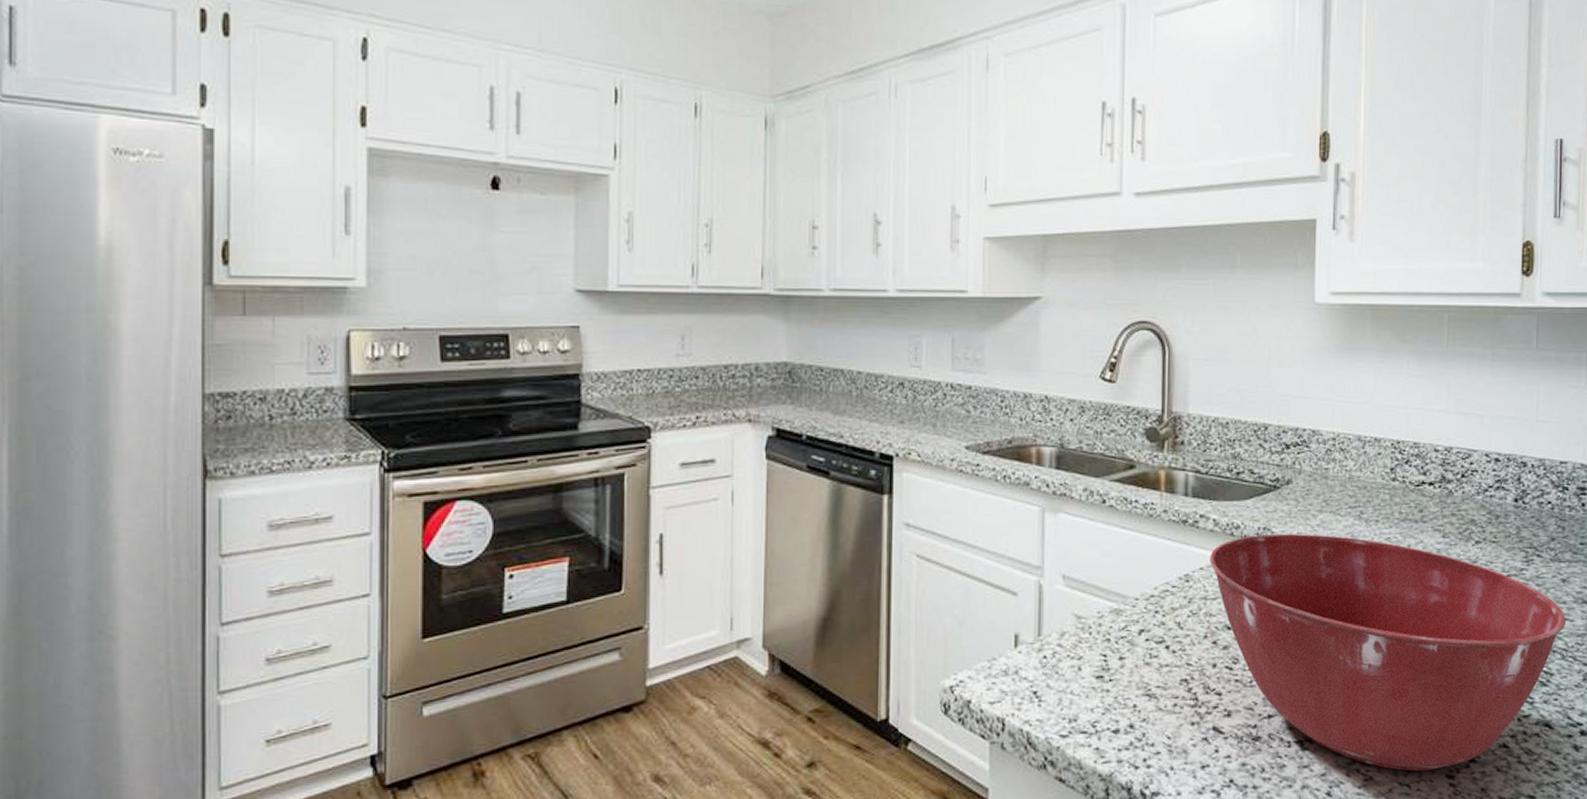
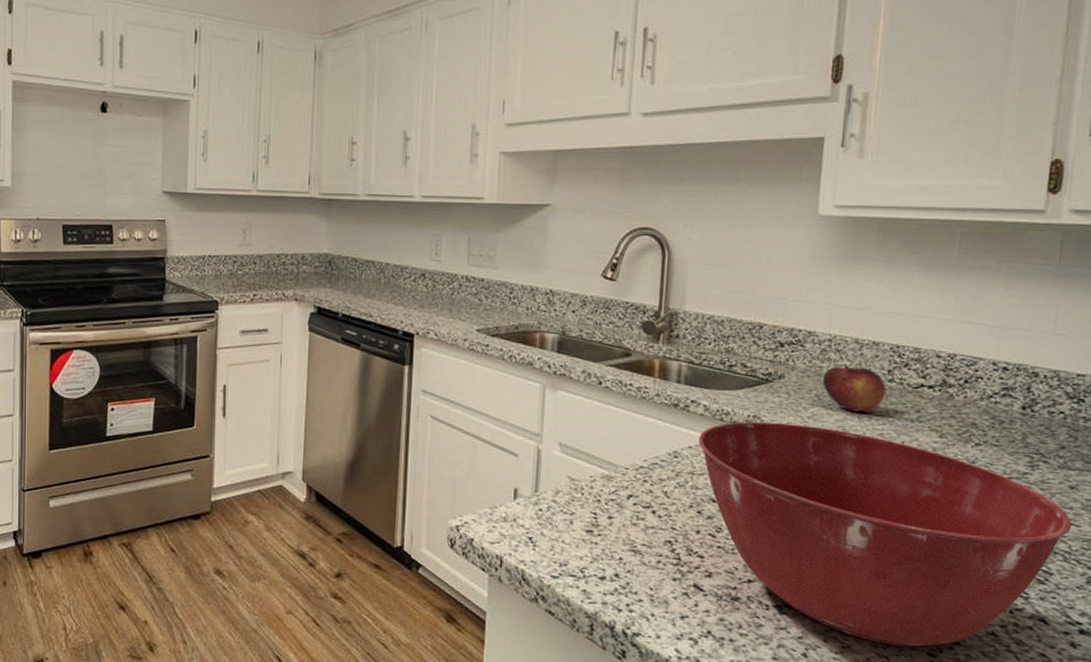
fruit: none [1329,464,1390,516] -> present [822,364,887,412]

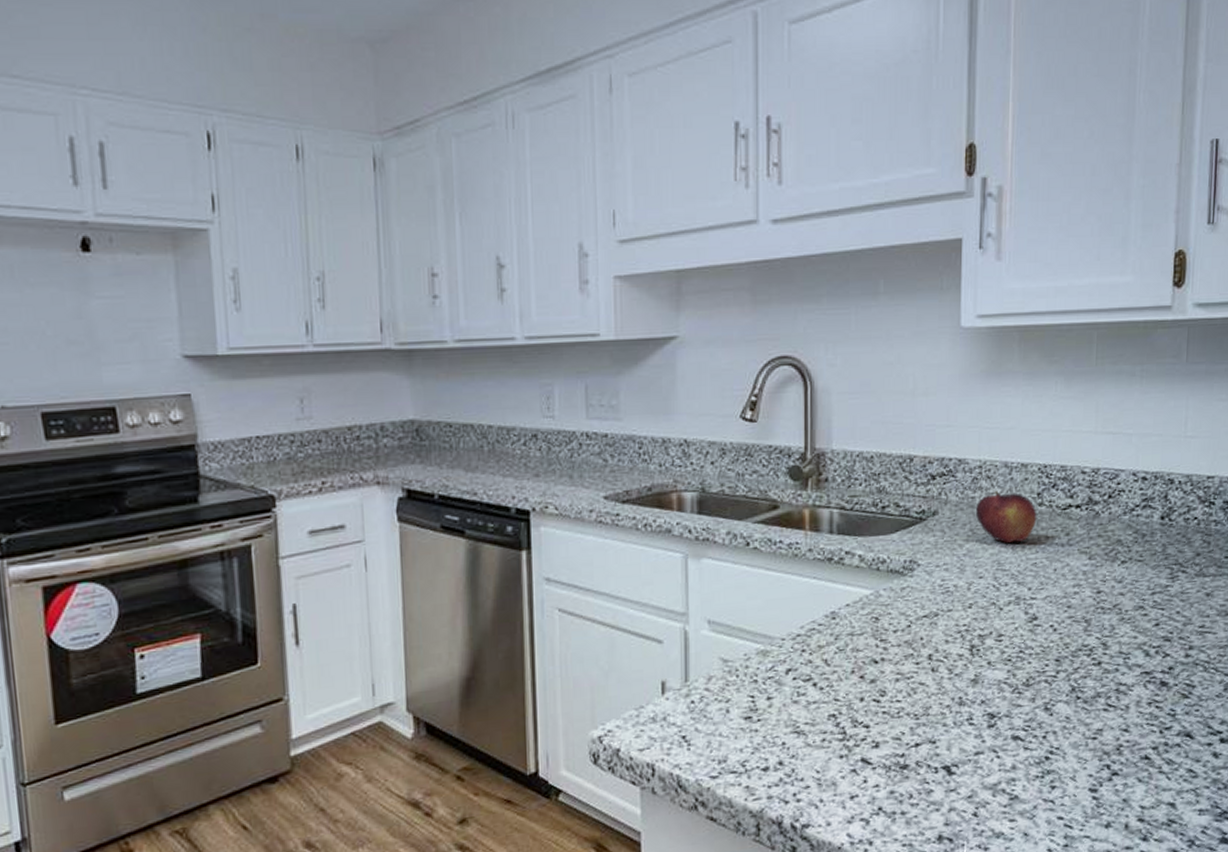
mixing bowl: present [698,422,1072,647] -> none [856,564,1210,788]

